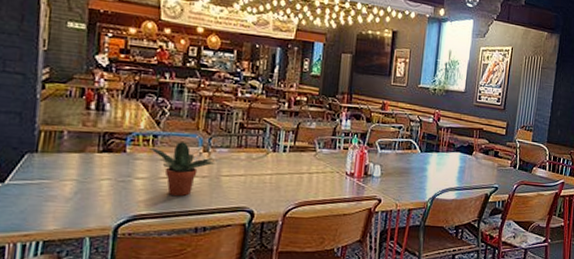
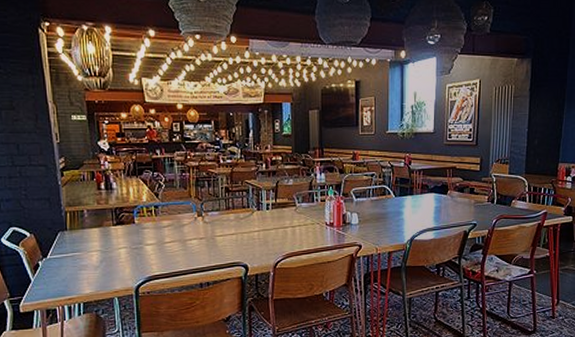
potted plant: present [149,142,215,197] -> none [153,210,209,258]

